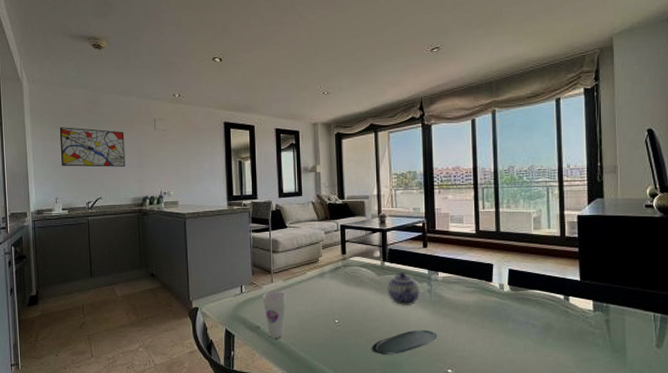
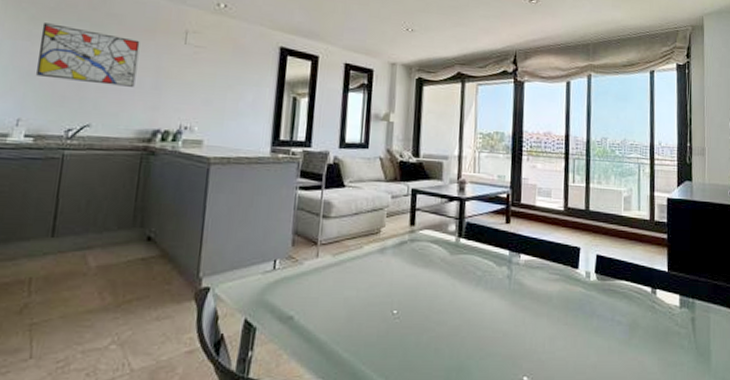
cup: present [263,291,286,338] -> none [302,269,334,333]
oval tray: present [372,329,437,355] -> none [435,325,514,357]
teapot: present [387,272,420,306] -> none [460,252,498,295]

